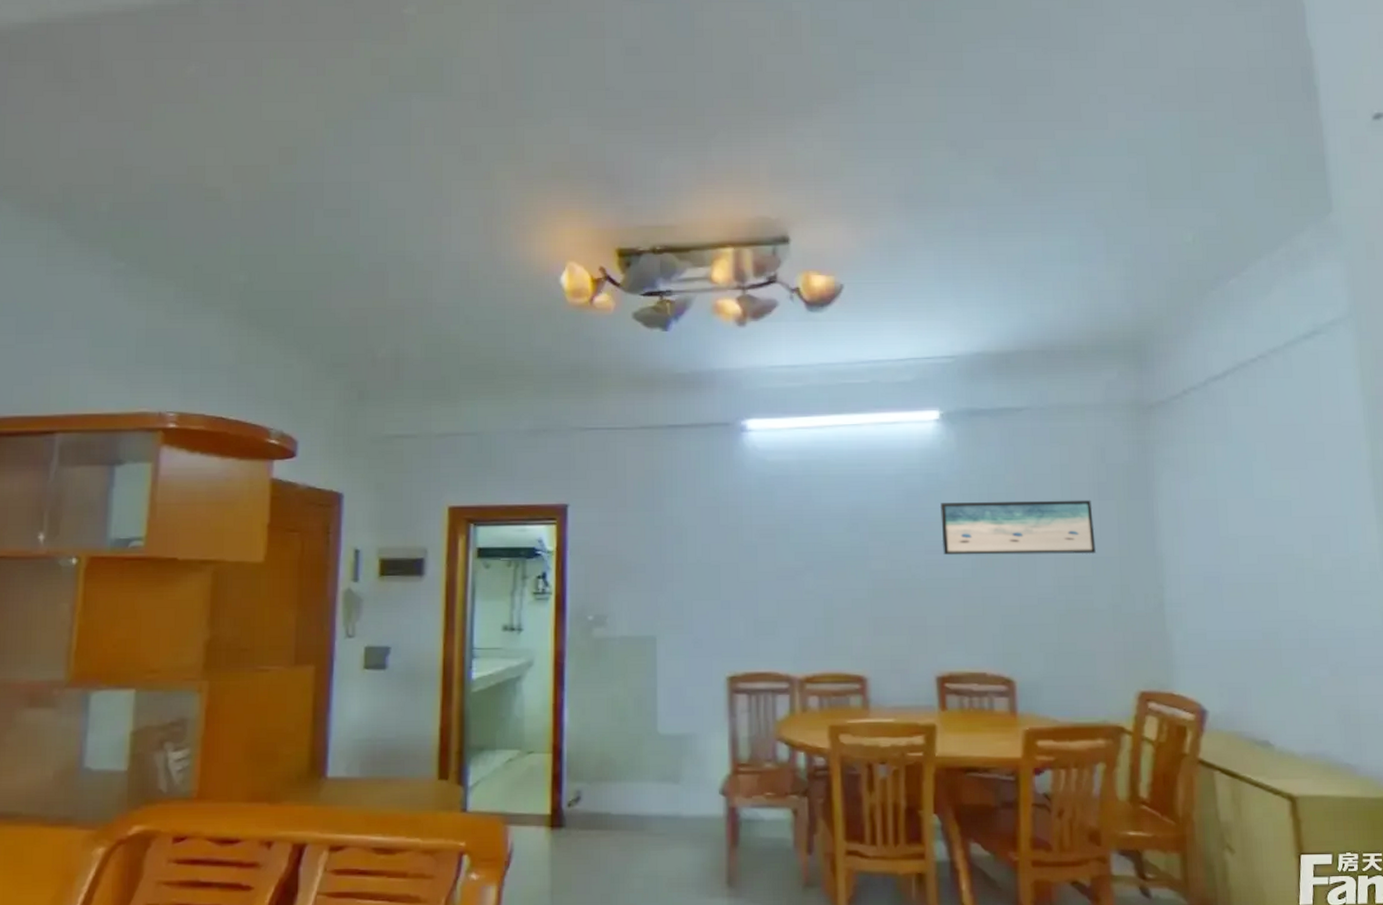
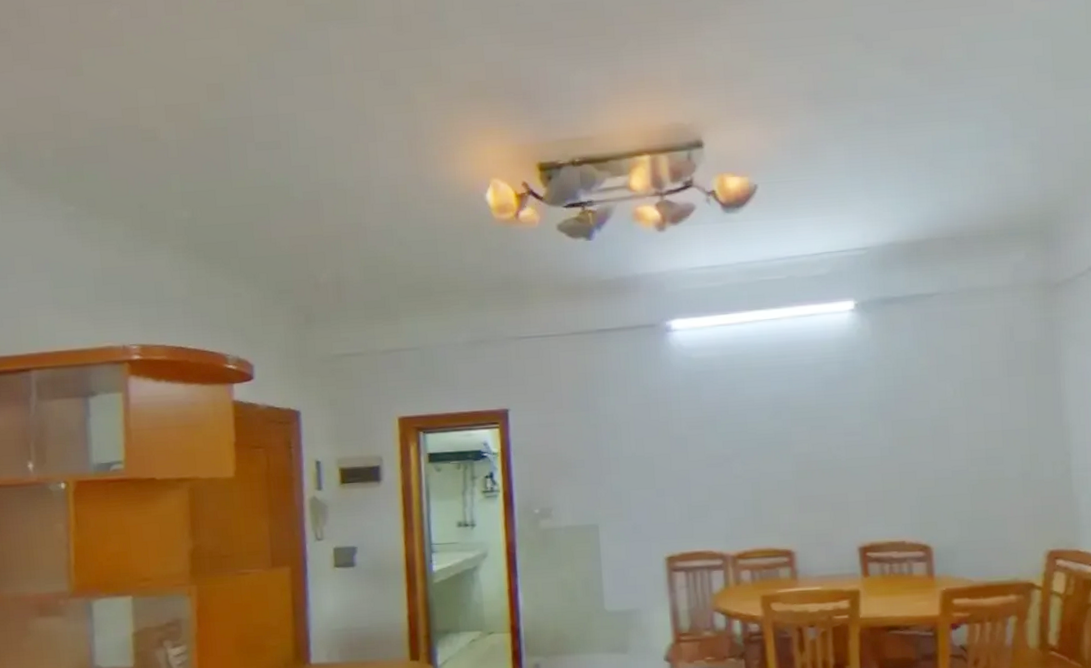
wall art: present [939,500,1096,555] -> none [857,377,1006,436]

